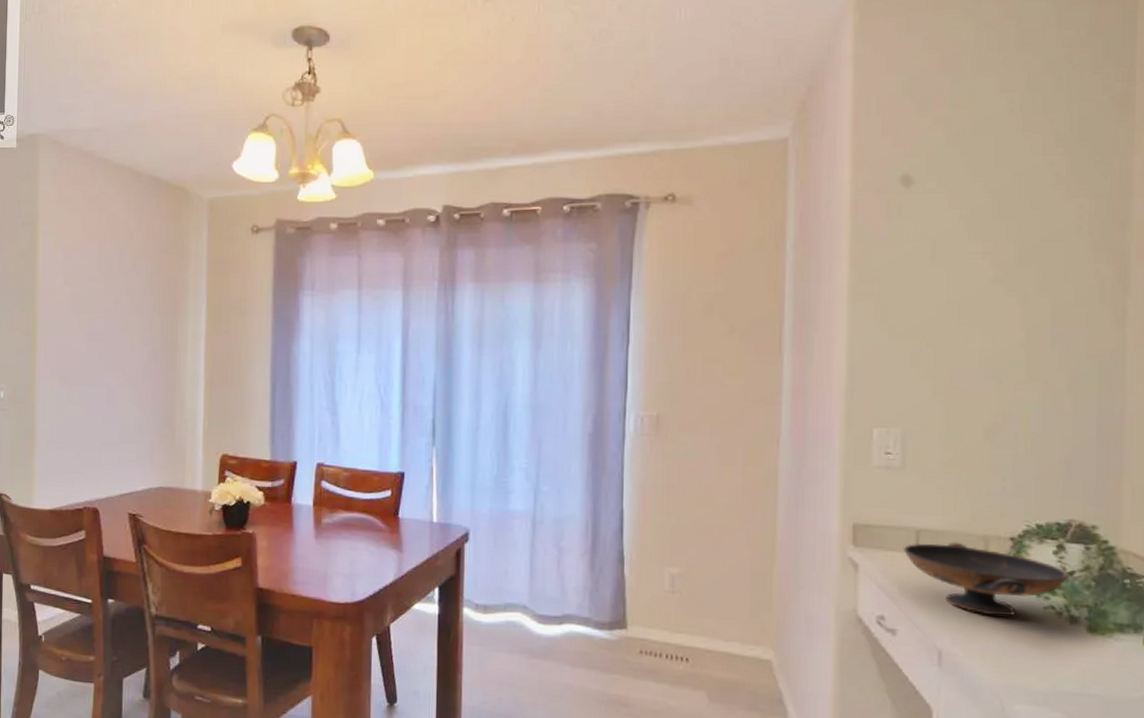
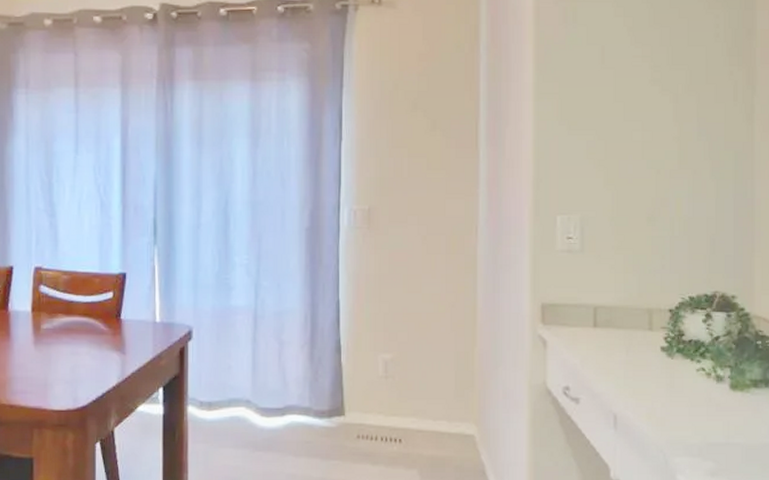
decorative bowl: present [902,542,1068,617] -> none [583,316,714,380]

